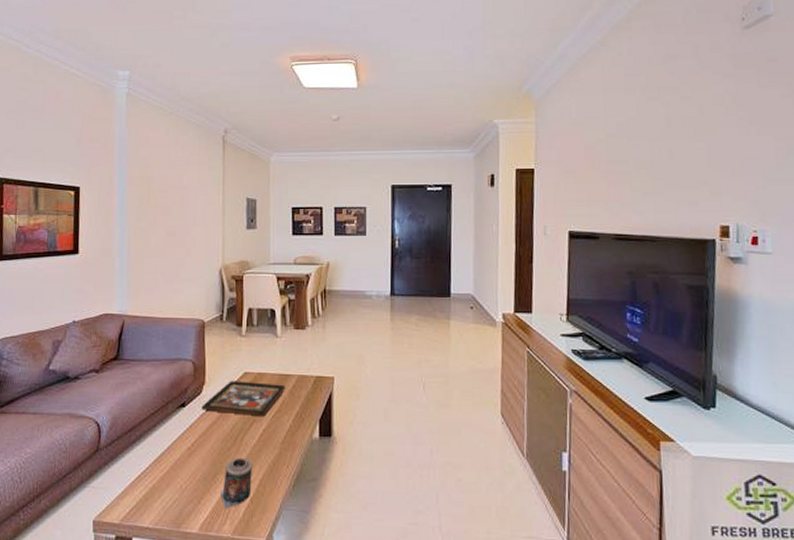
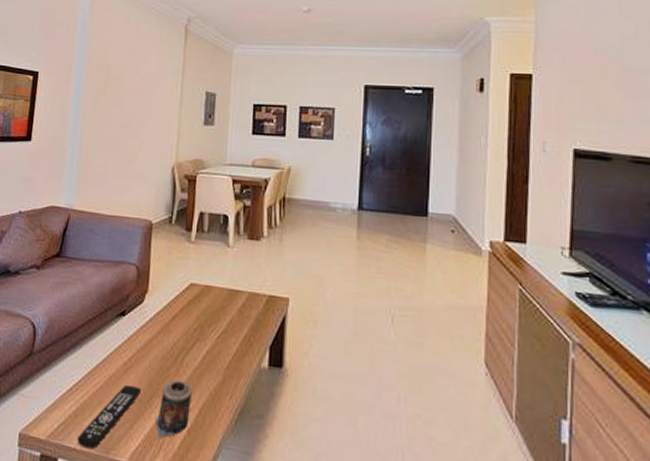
remote control: none [149,466,205,525] -> present [77,384,141,449]
decorative tray: present [201,380,285,417] -> none [142,291,234,336]

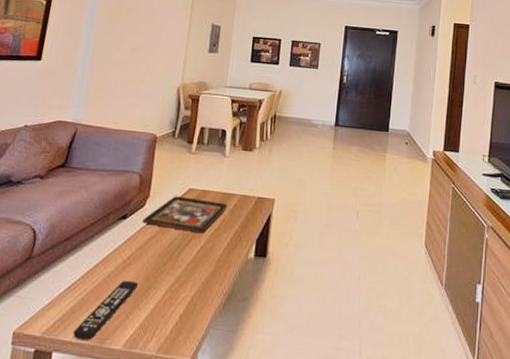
decorative tray: none [142,291,234,336] -> present [142,196,227,234]
candle: present [155,380,193,438] -> none [150,273,187,325]

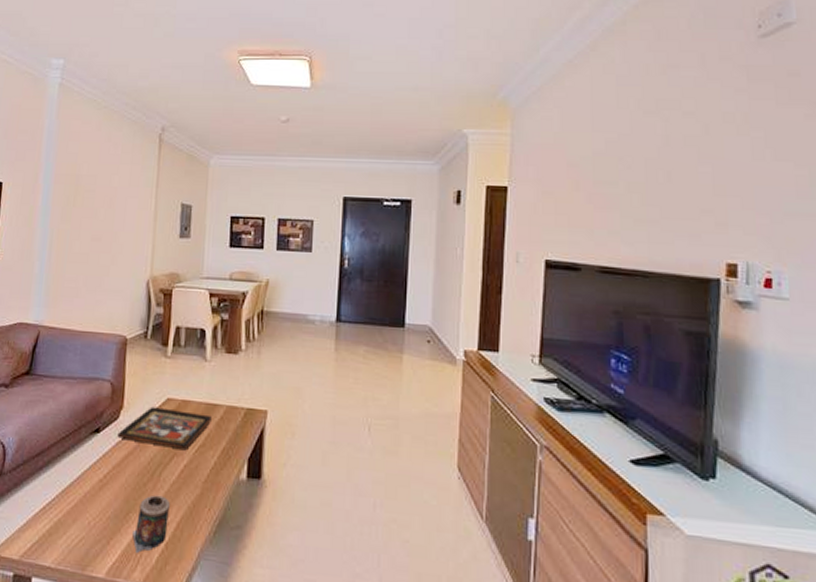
remote control: present [73,280,138,340] -> none [52,501,117,566]
candle: none [150,273,187,325] -> present [132,495,171,553]

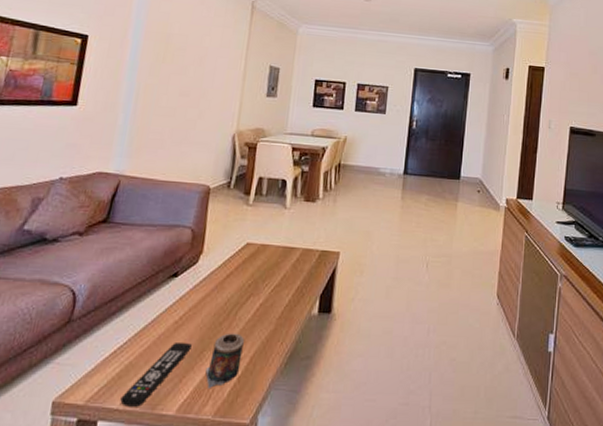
remote control: none [52,501,117,566] -> present [120,341,192,407]
decorative tray: present [117,406,212,451] -> none [195,251,288,291]

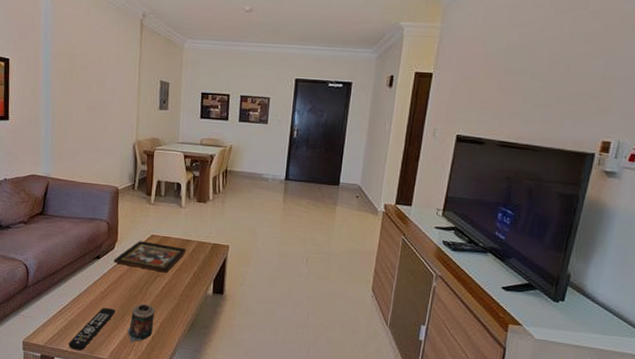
decorative tray: none [195,251,288,291] -> present [114,241,186,273]

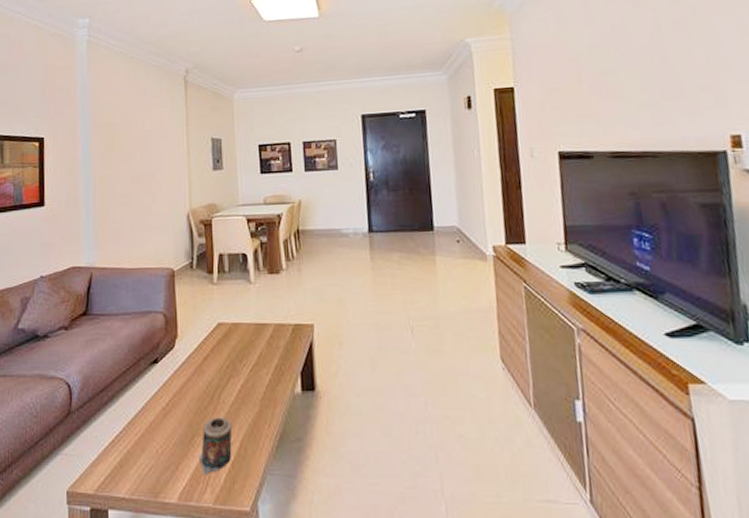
remote control: present [68,307,115,351] -> none [125,428,182,495]
decorative tray: present [114,241,186,273] -> none [175,332,262,371]

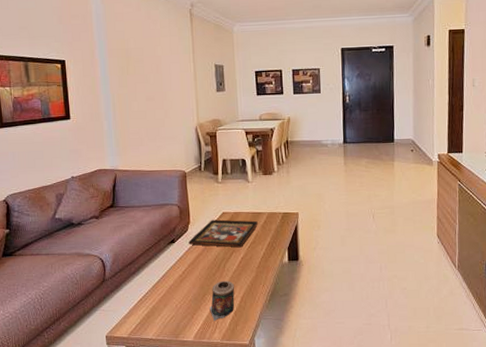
decorative tray: none [175,332,262,371] -> present [188,219,258,248]

